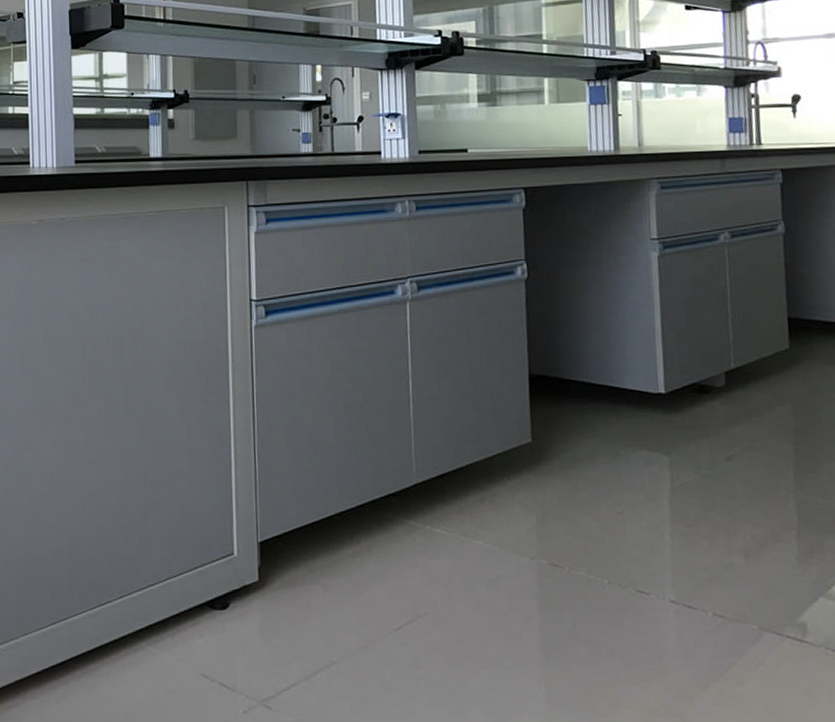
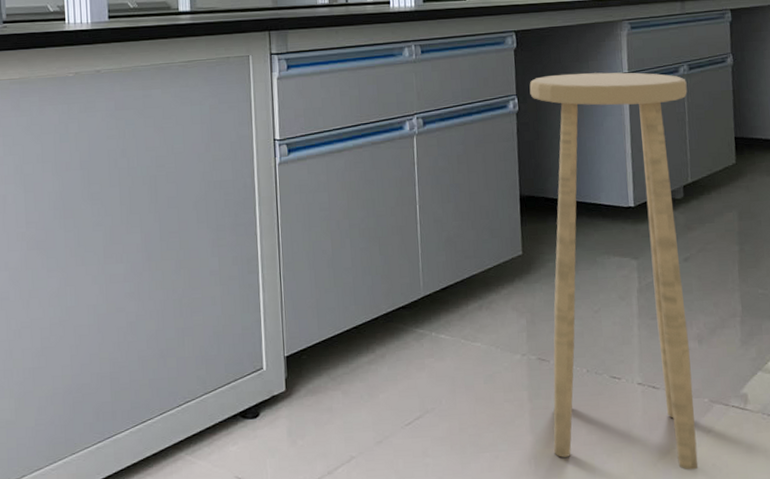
stool: none [540,237,746,710] -> present [529,72,699,470]

